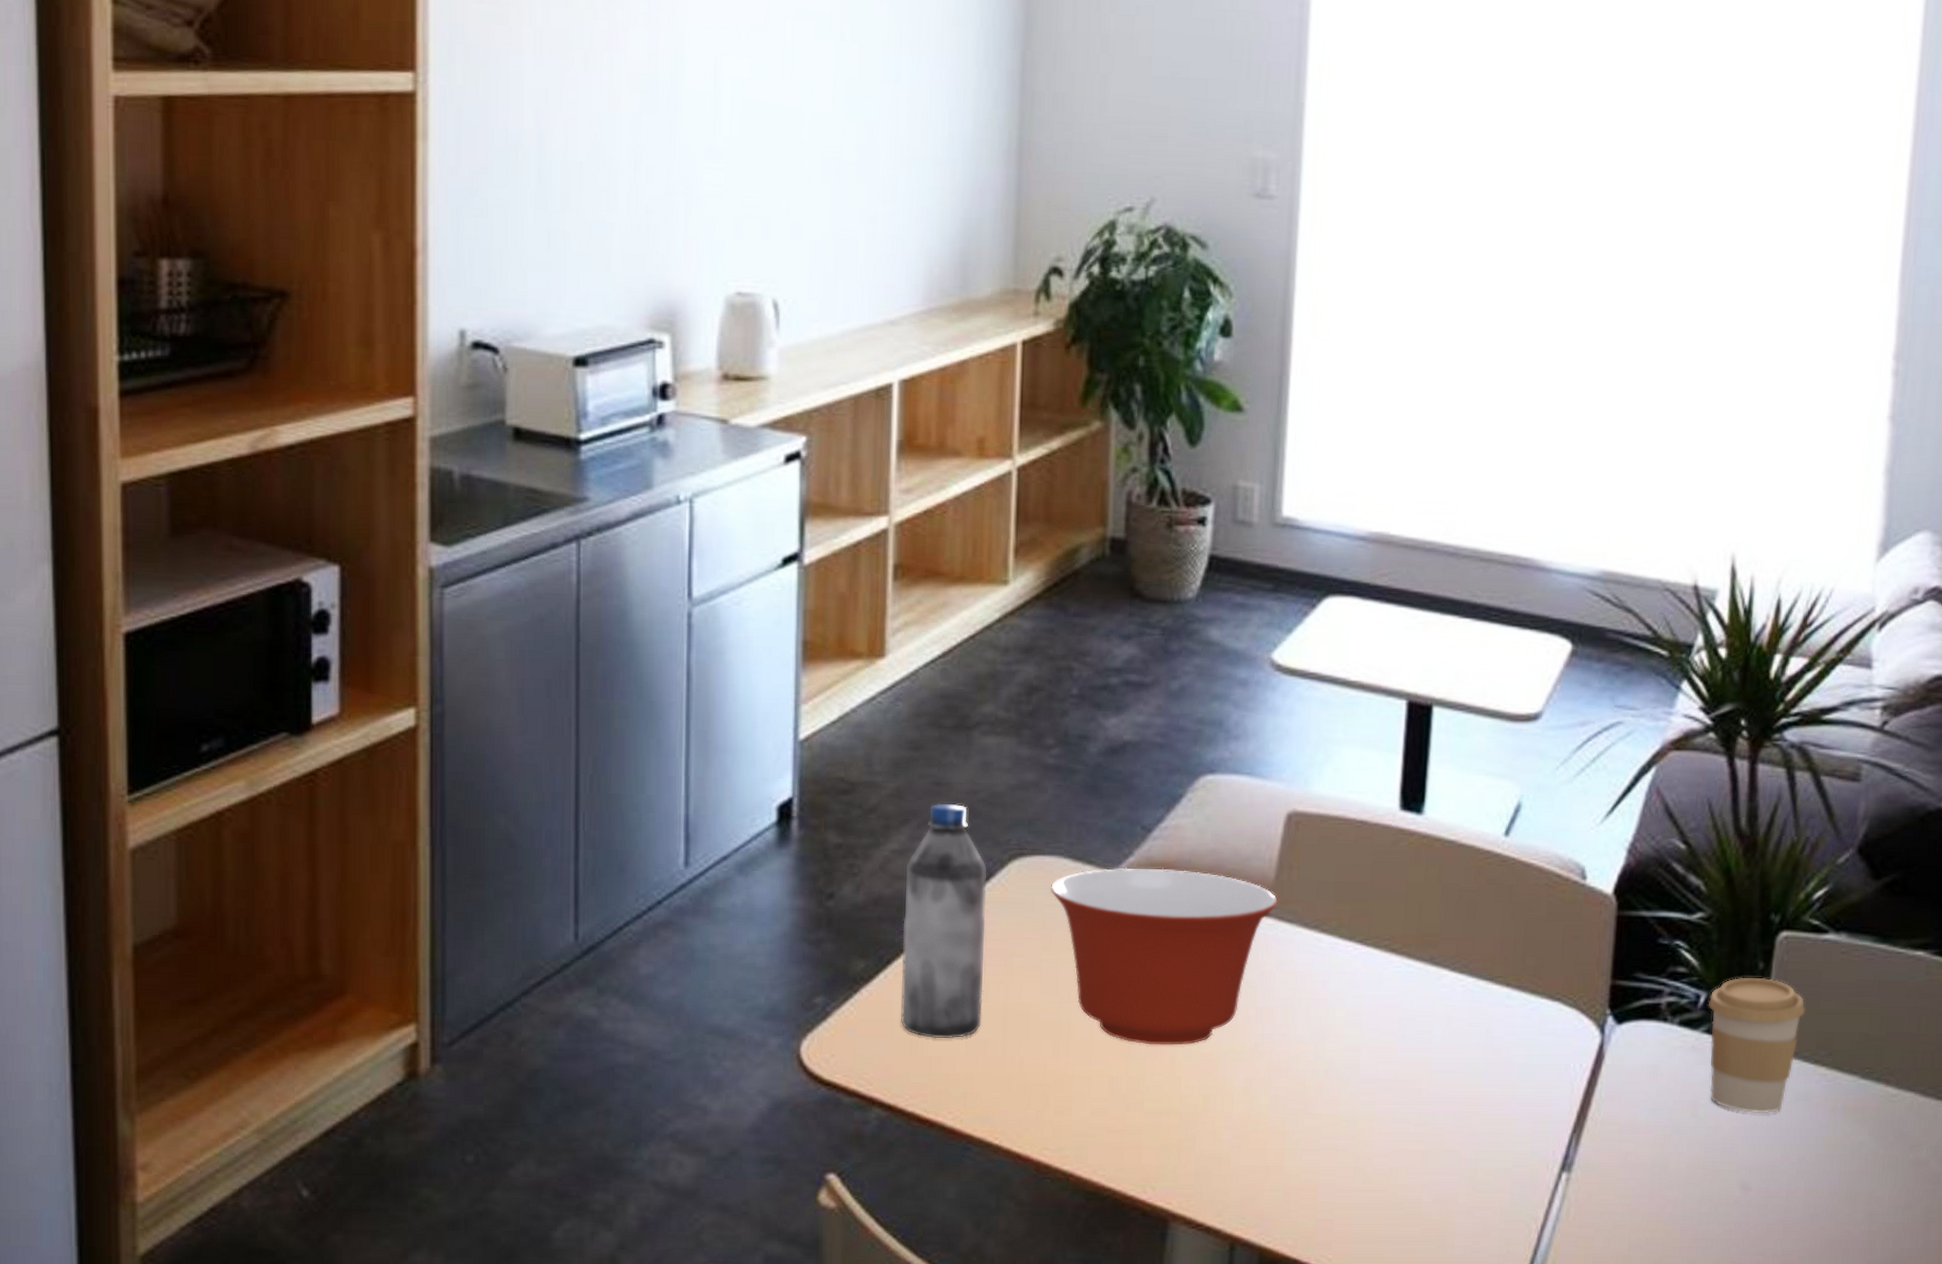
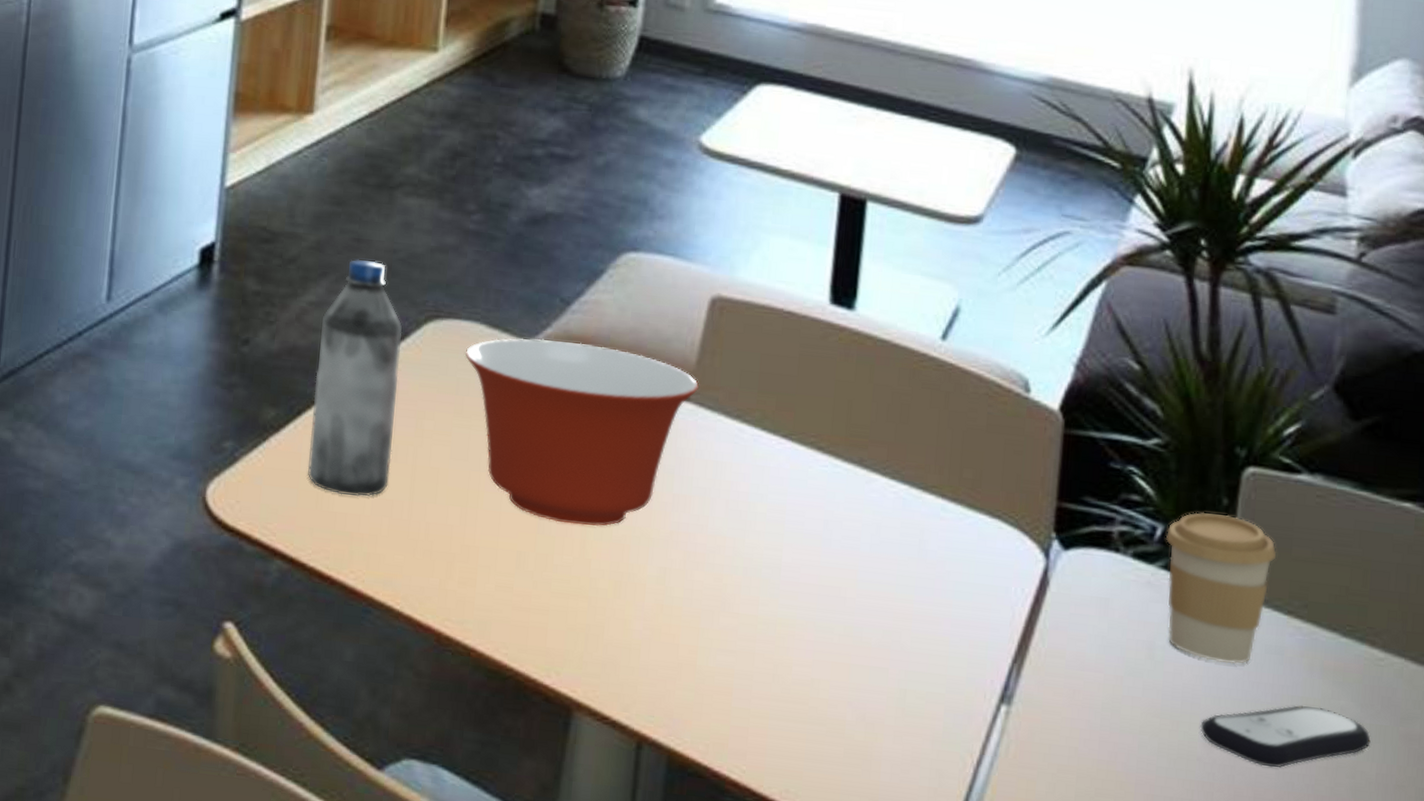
remote control: none [1737,1144,1884,1203] -> present [1200,705,1371,768]

